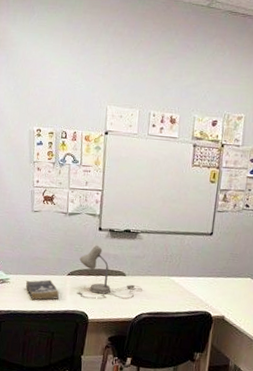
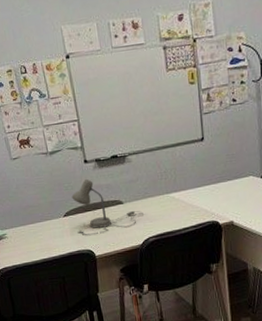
book: present [25,279,59,300] -> none [23,225,61,249]

